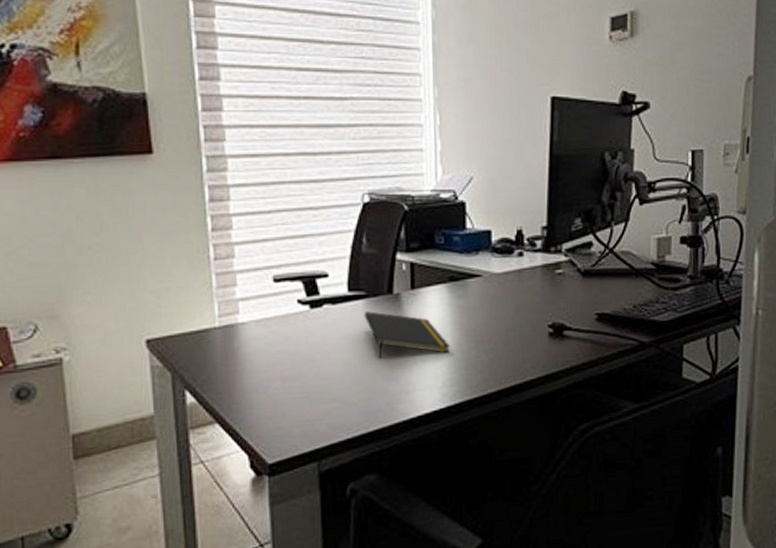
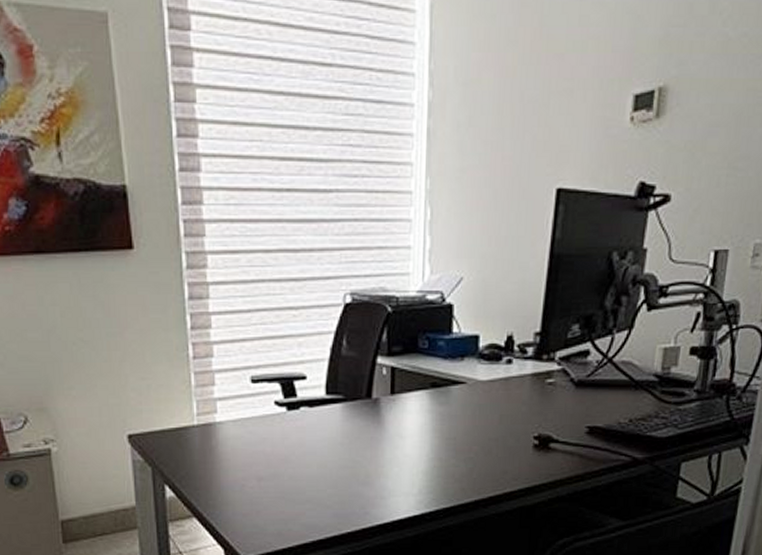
notepad: present [364,311,451,360] -> none [341,415,429,464]

